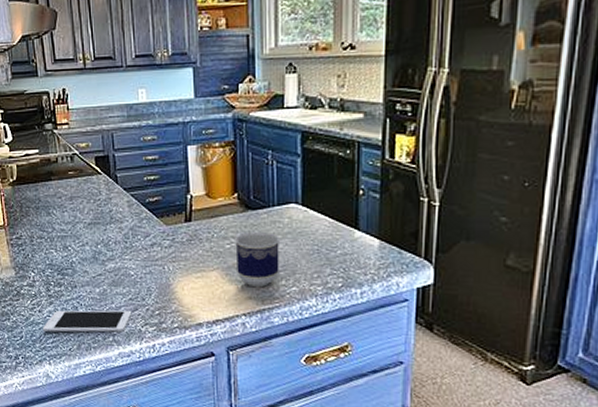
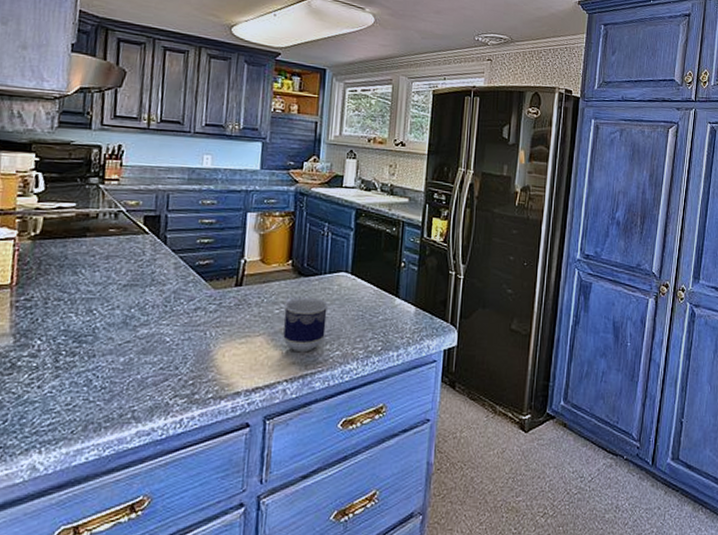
cell phone: present [43,310,132,333] -> none [39,381,161,412]

